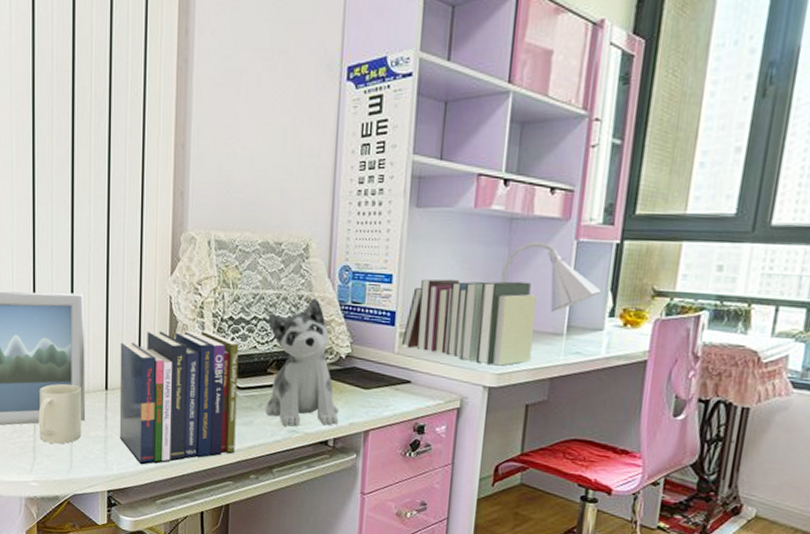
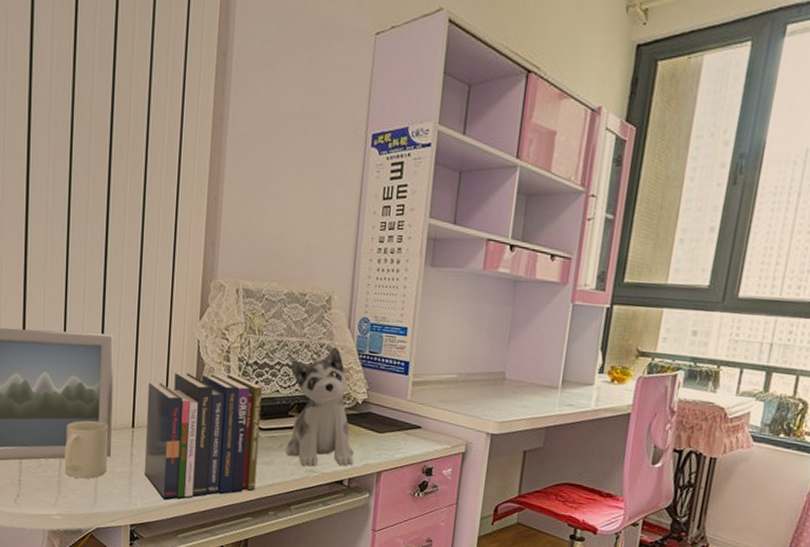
books: present [401,279,536,366] -> none [413,333,536,415]
table lamp: present [501,242,602,312] -> none [505,303,594,367]

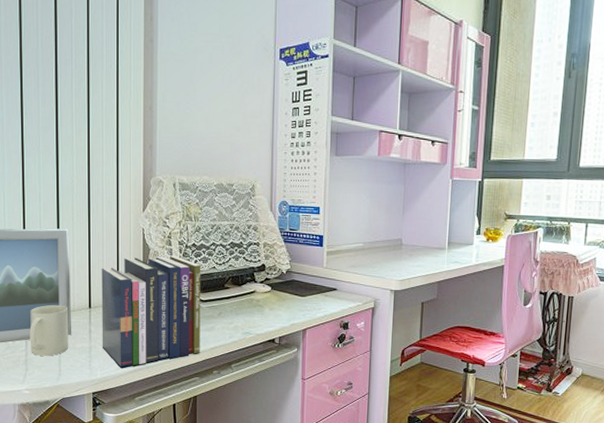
plush toy: present [285,347,355,467] -> none [223,227,283,330]

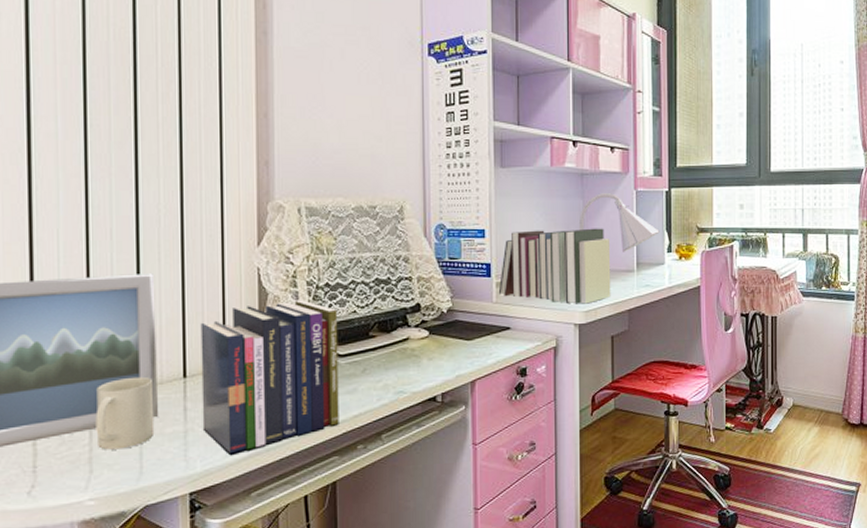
books: none [328,209,426,274] -> present [498,228,611,304]
table lamp: none [400,181,471,232] -> present [579,193,660,252]

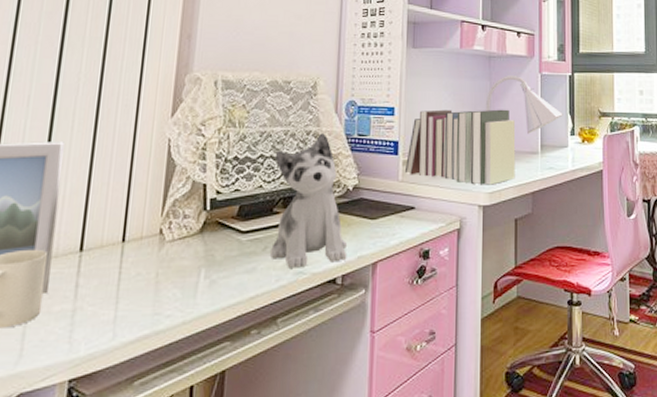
books: present [200,300,339,456] -> none [92,173,244,339]
plush toy: none [366,258,446,390] -> present [269,133,348,270]

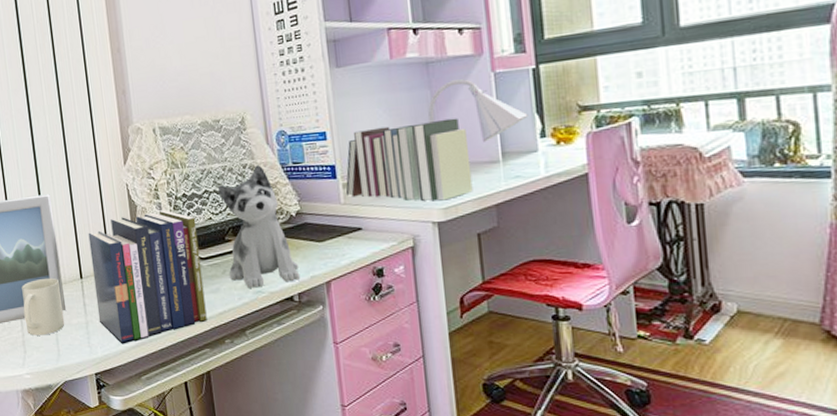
books: none [92,173,244,339] -> present [88,210,207,344]

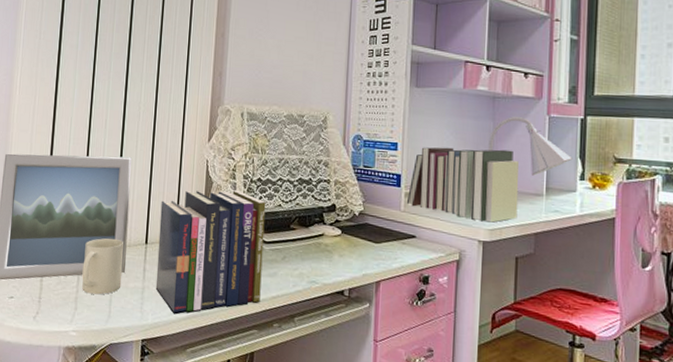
plush toy: present [217,165,301,289] -> none [287,163,354,278]

